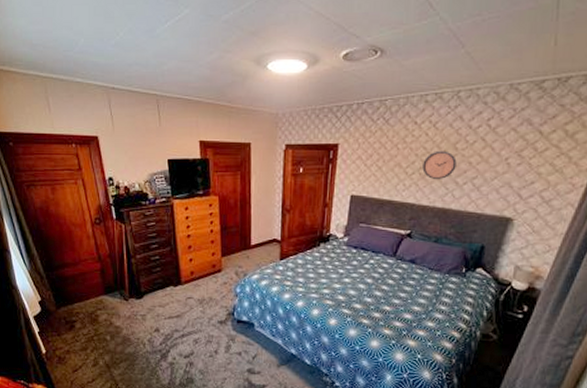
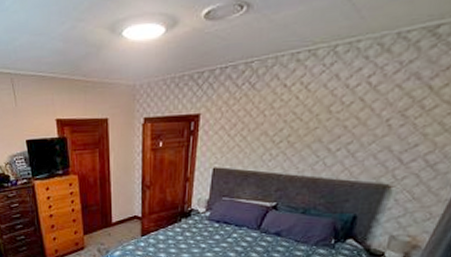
clock: present [422,150,457,179] -> none [291,115,330,147]

